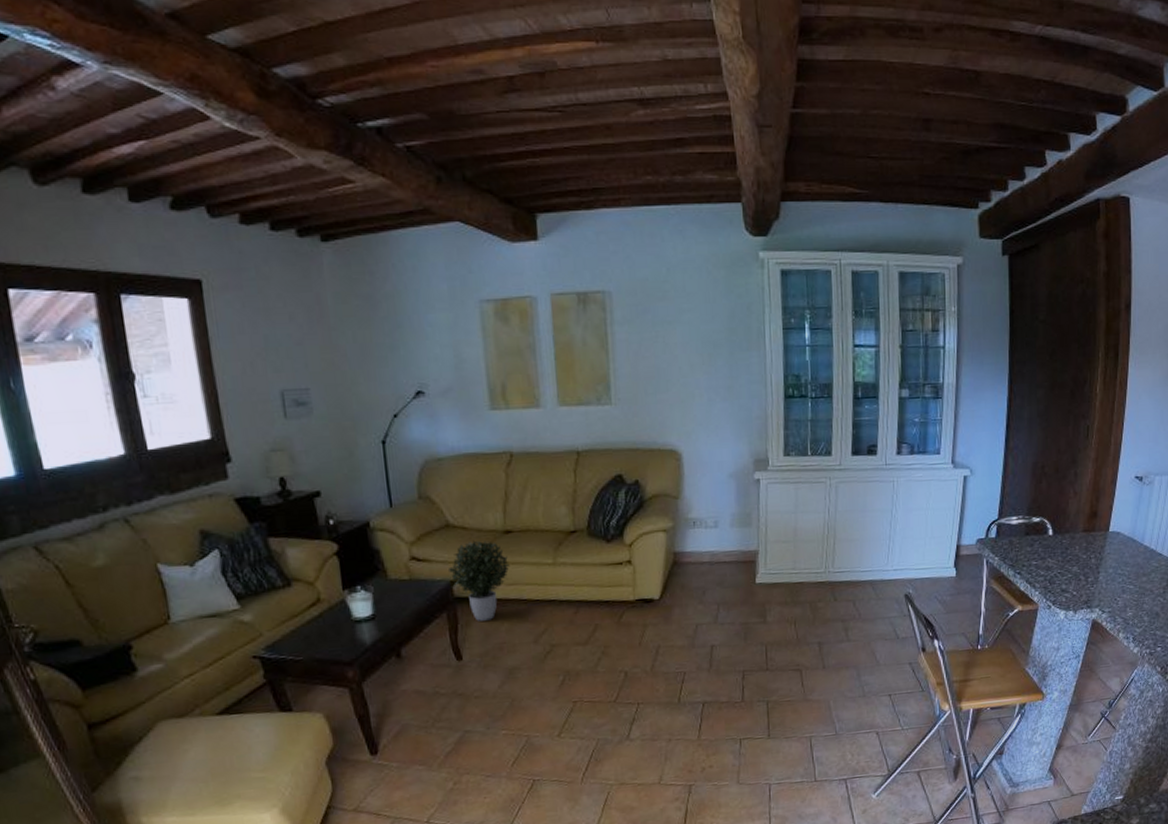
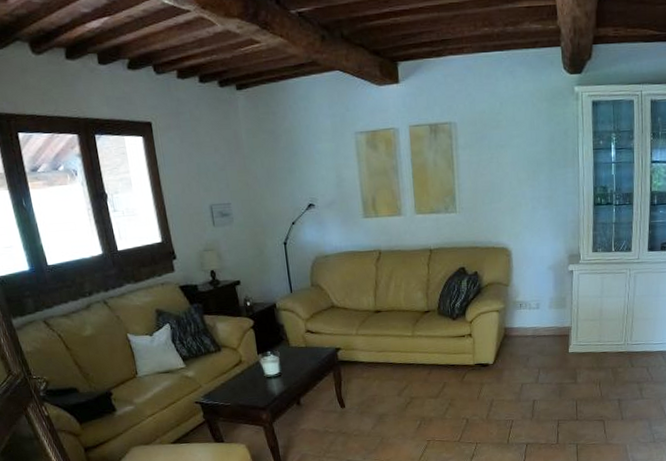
potted plant: present [449,540,510,621] -> none [334,318,380,379]

